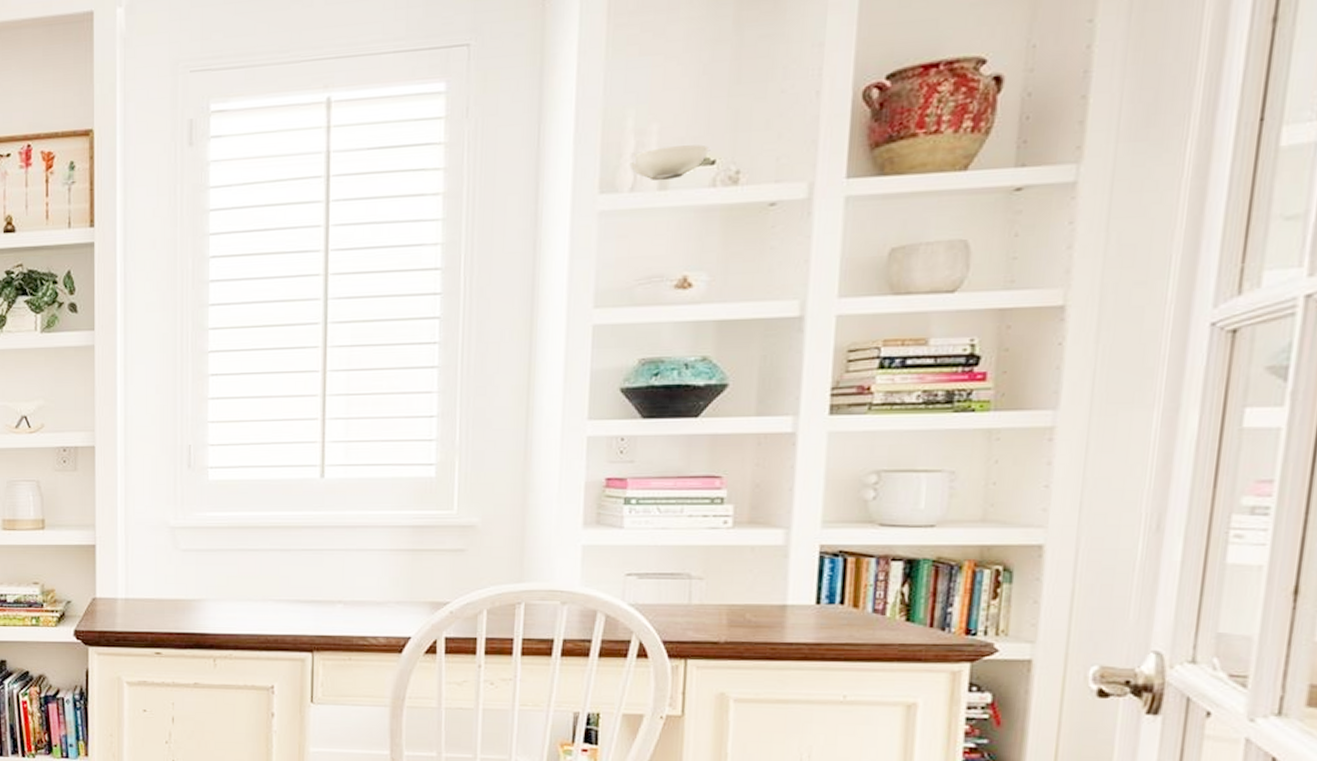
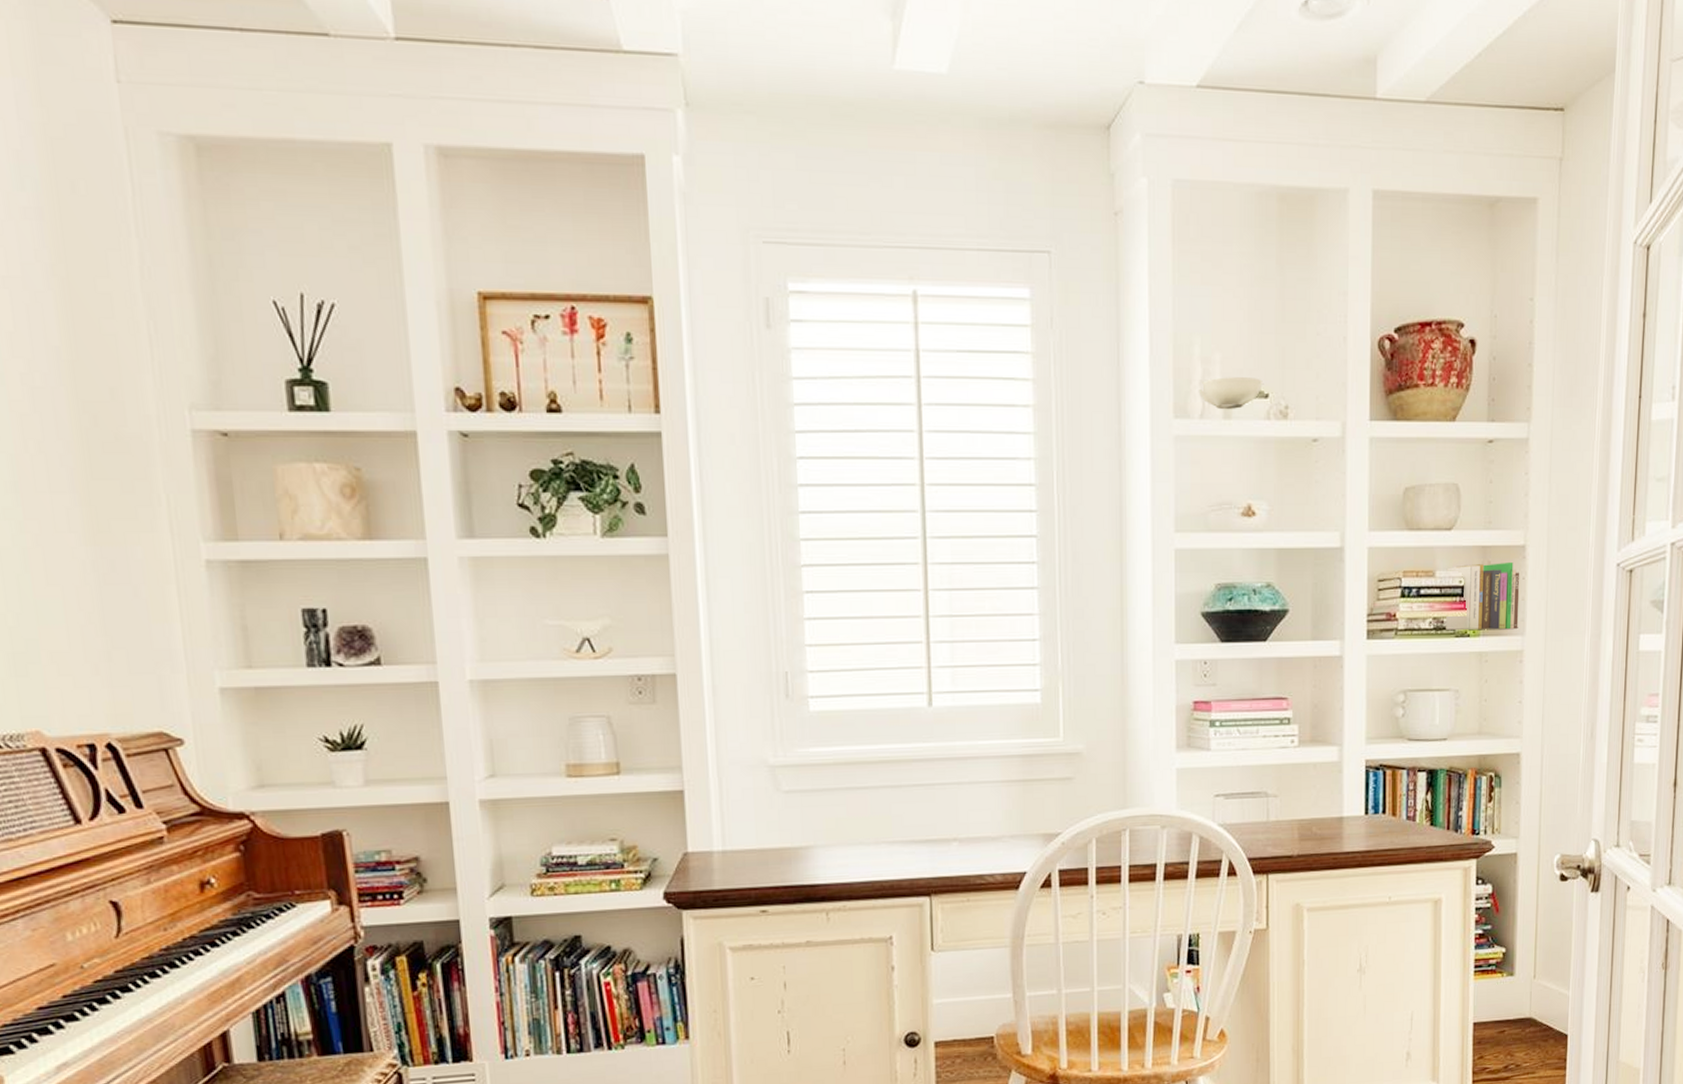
books: none [940,326,1054,405] -> present [1446,562,1519,631]

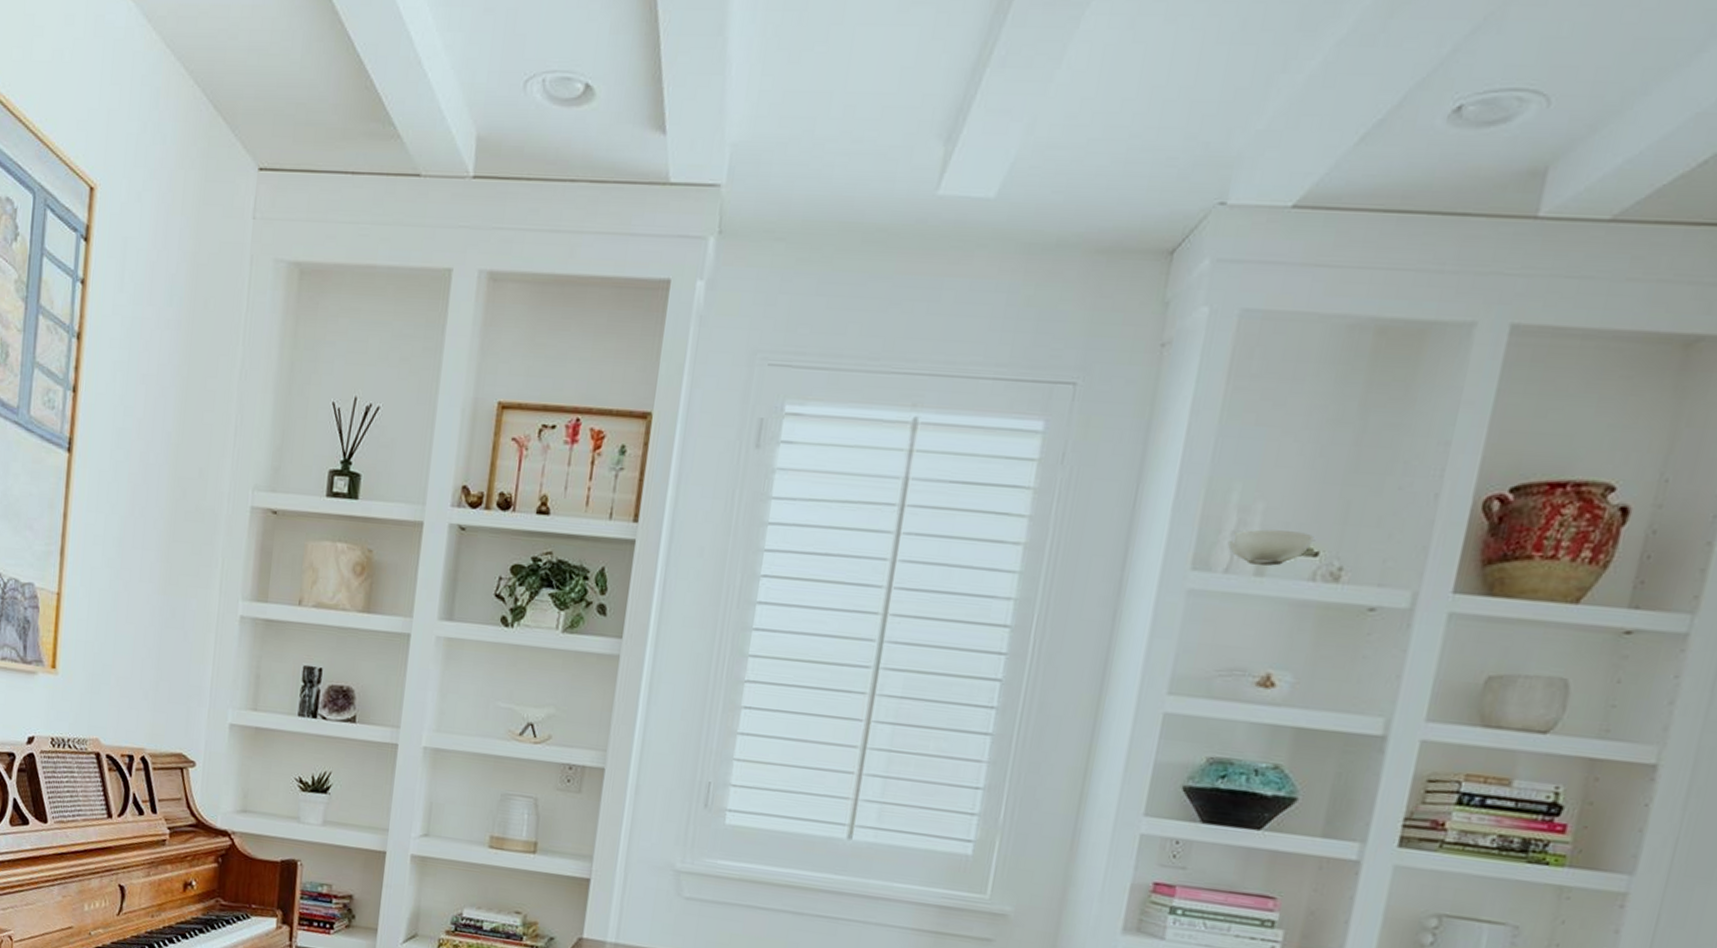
books: present [1446,562,1519,631] -> none [1515,777,1641,865]

